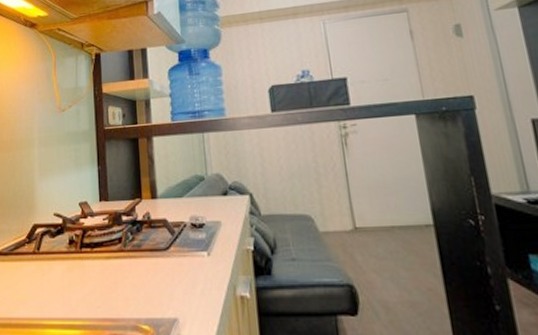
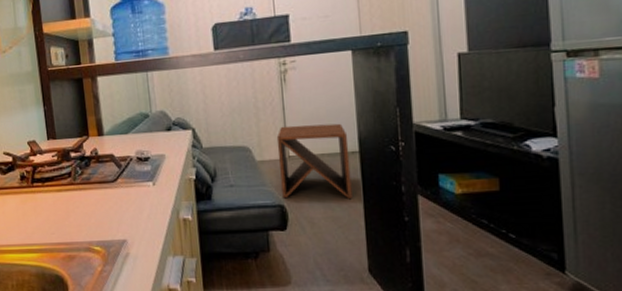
side table: none [340,192,431,281] -> present [276,123,353,200]

